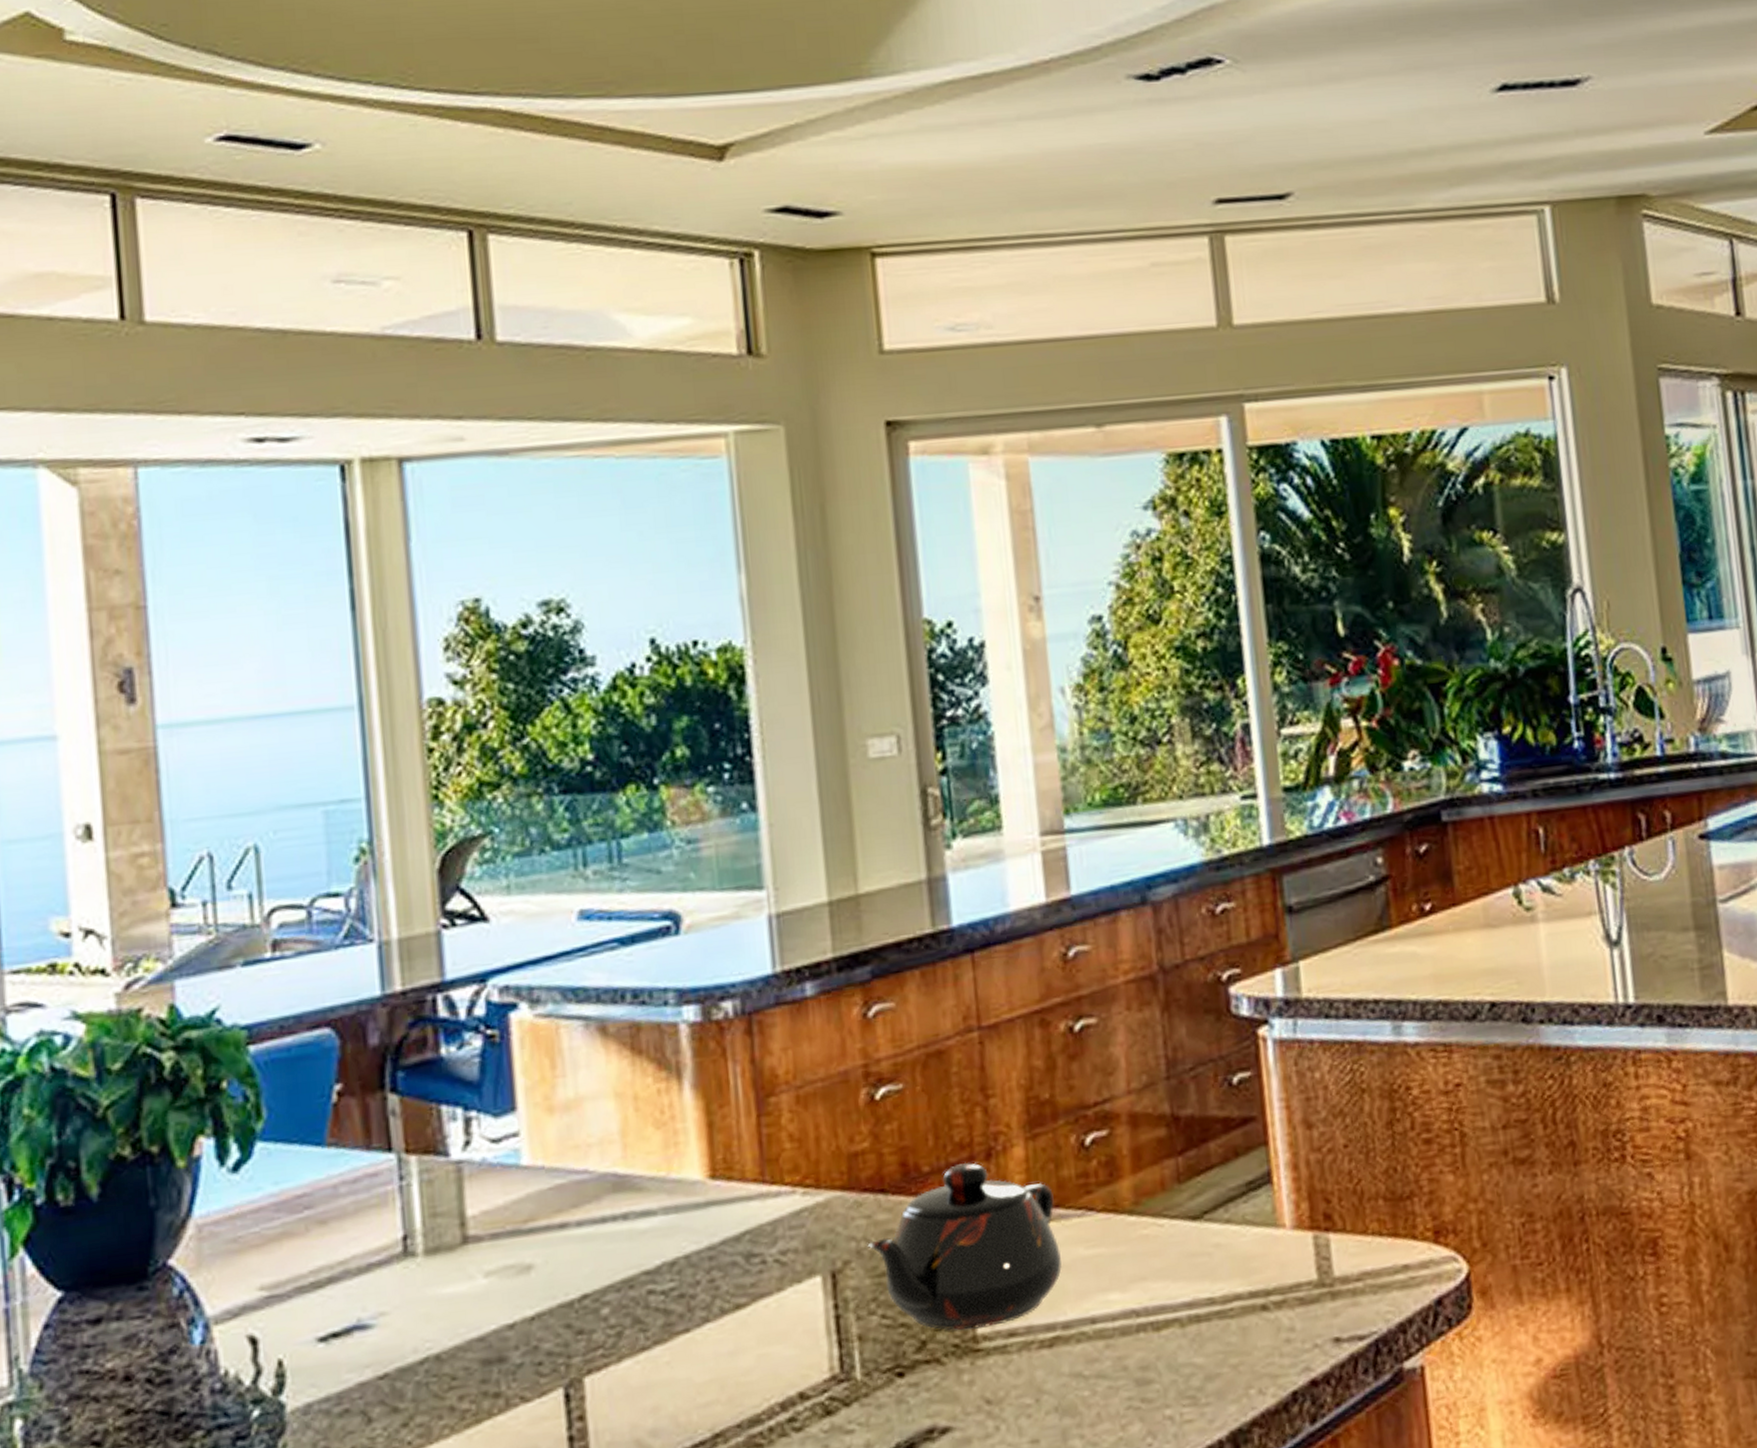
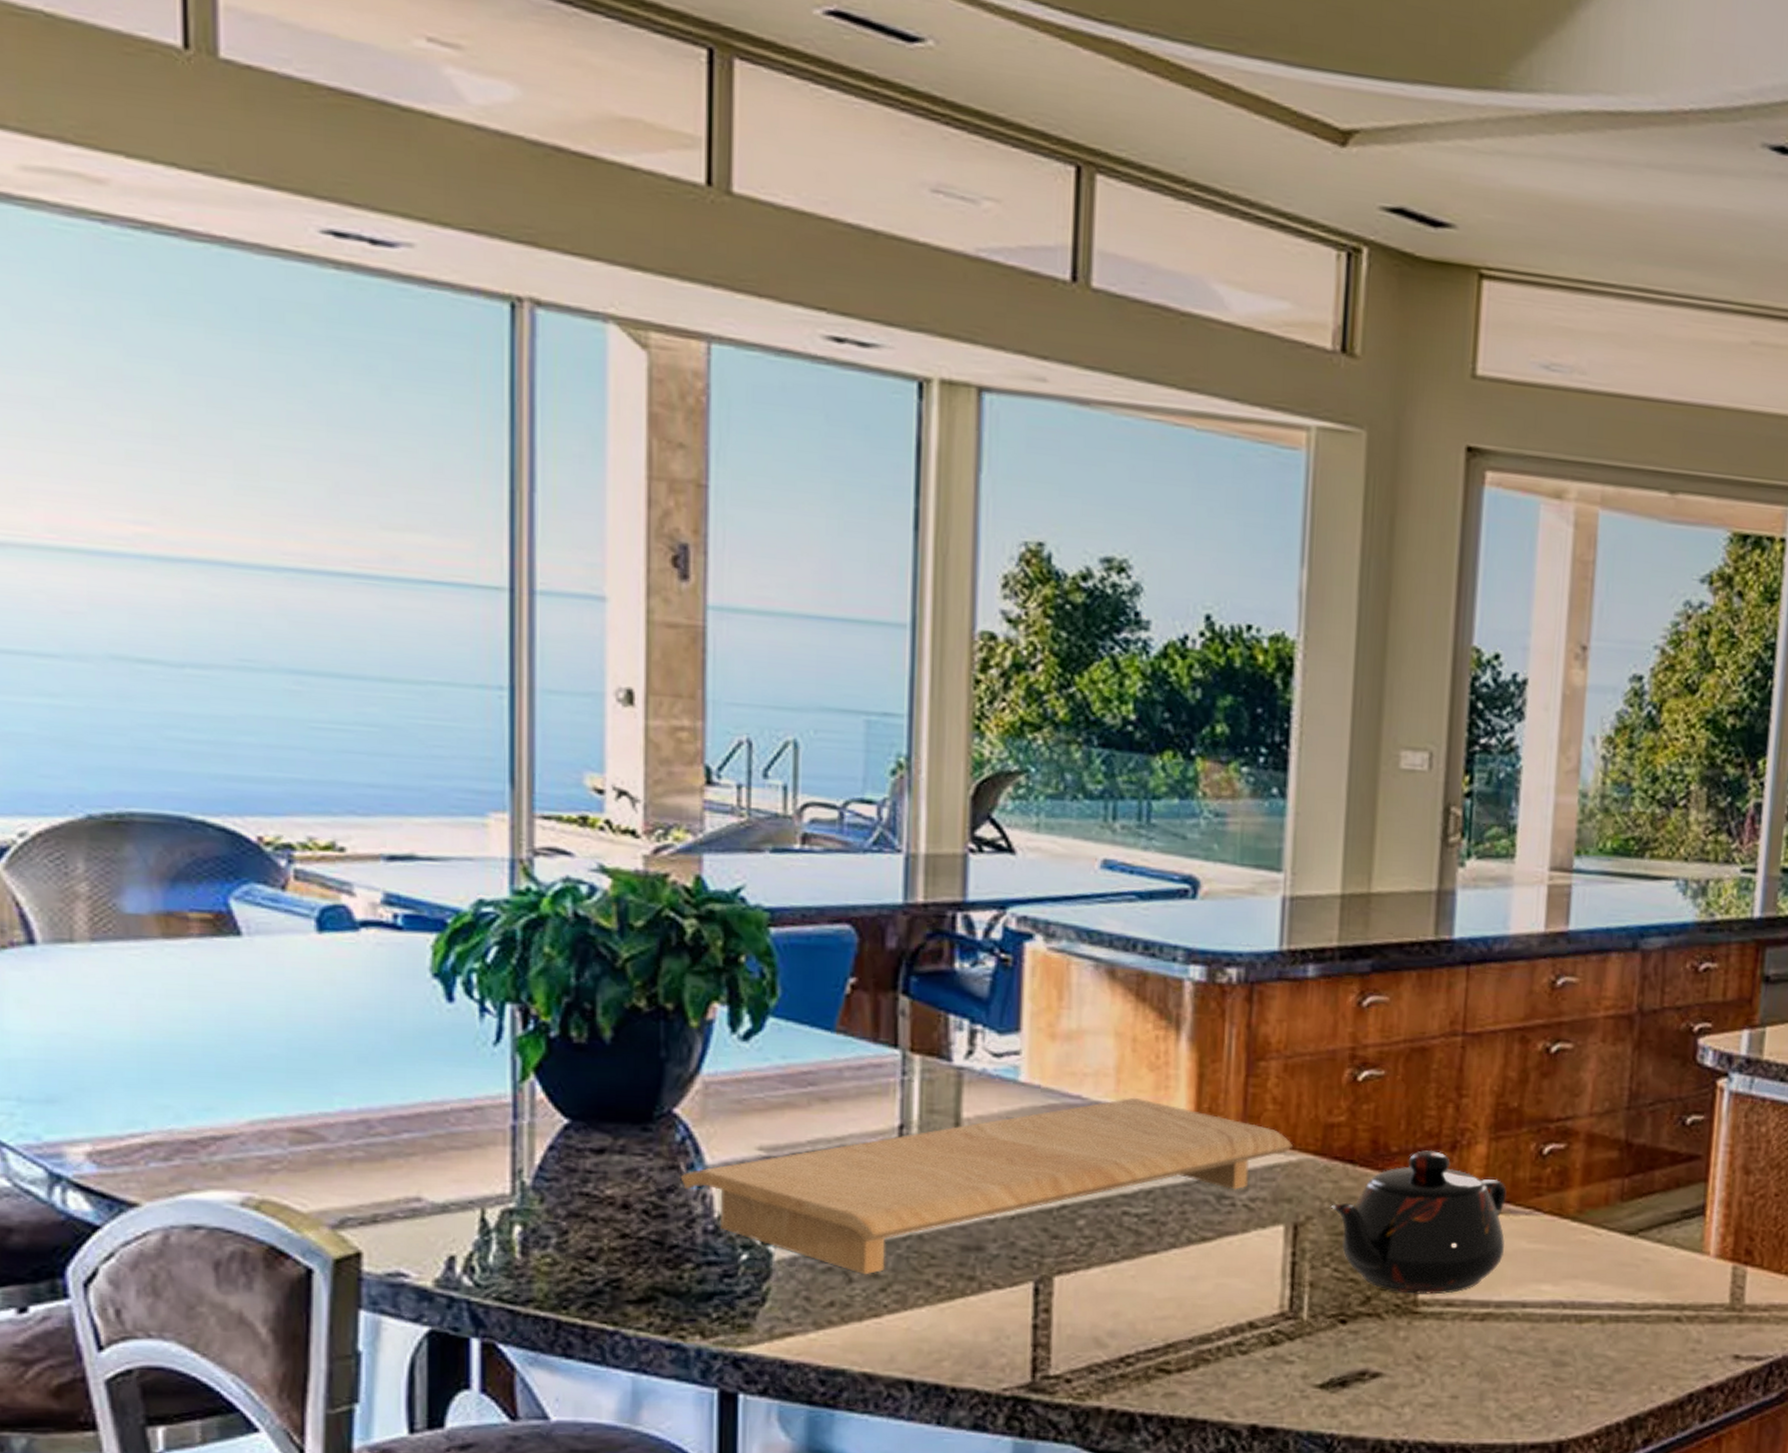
cutting board: none [181,1160,819,1412] -> present [680,1097,1294,1275]

